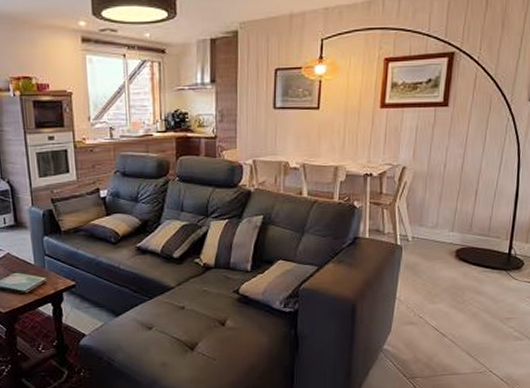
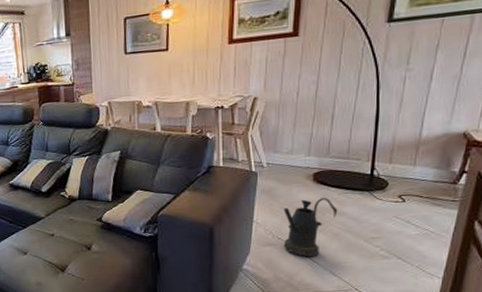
watering can: none [424,276,477,337] -> present [283,198,338,257]

